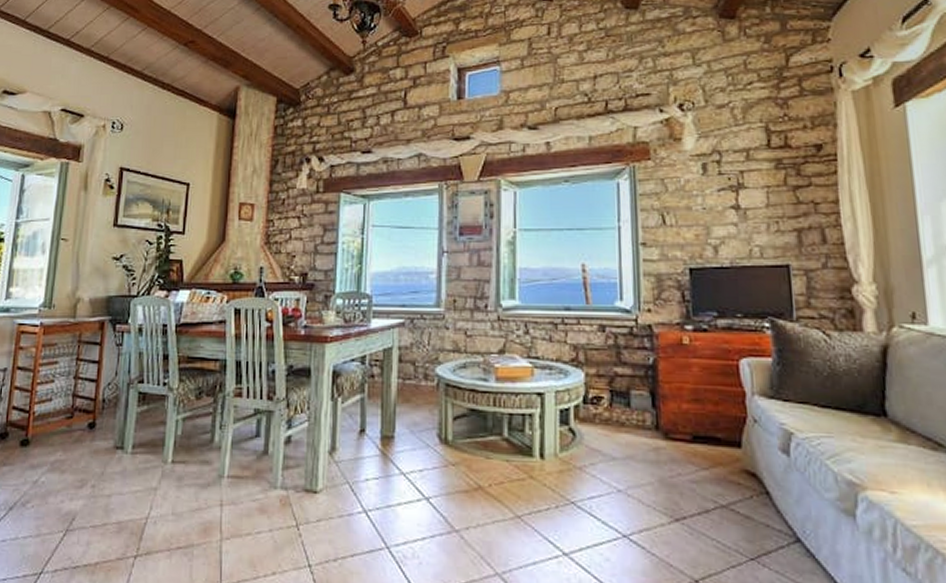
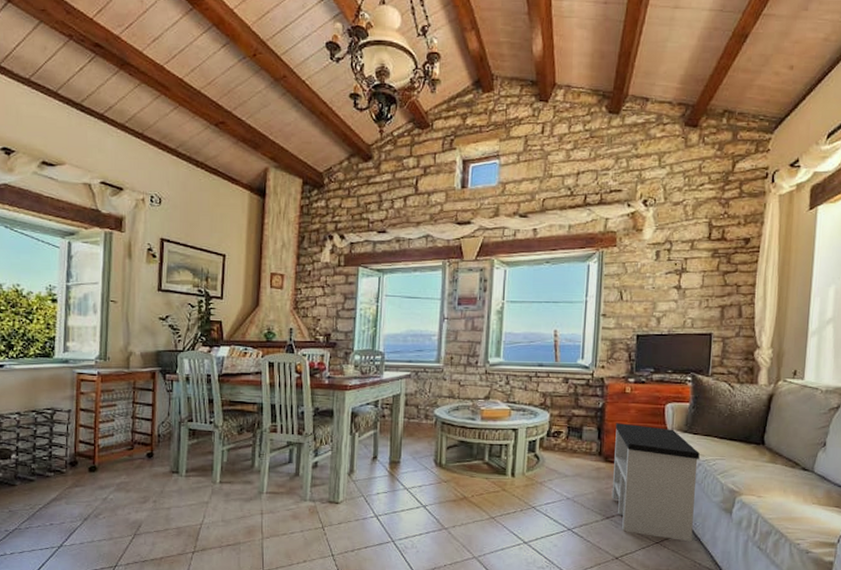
side table: none [673,385,803,559] -> present [611,423,700,542]

